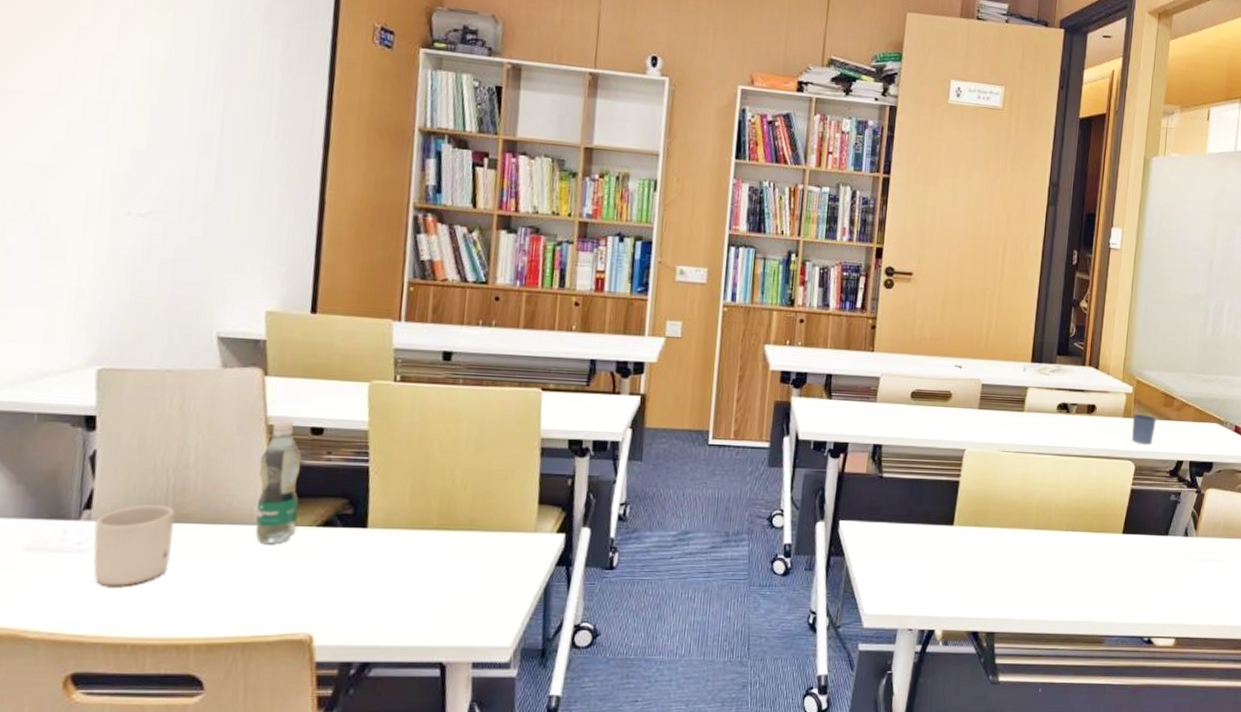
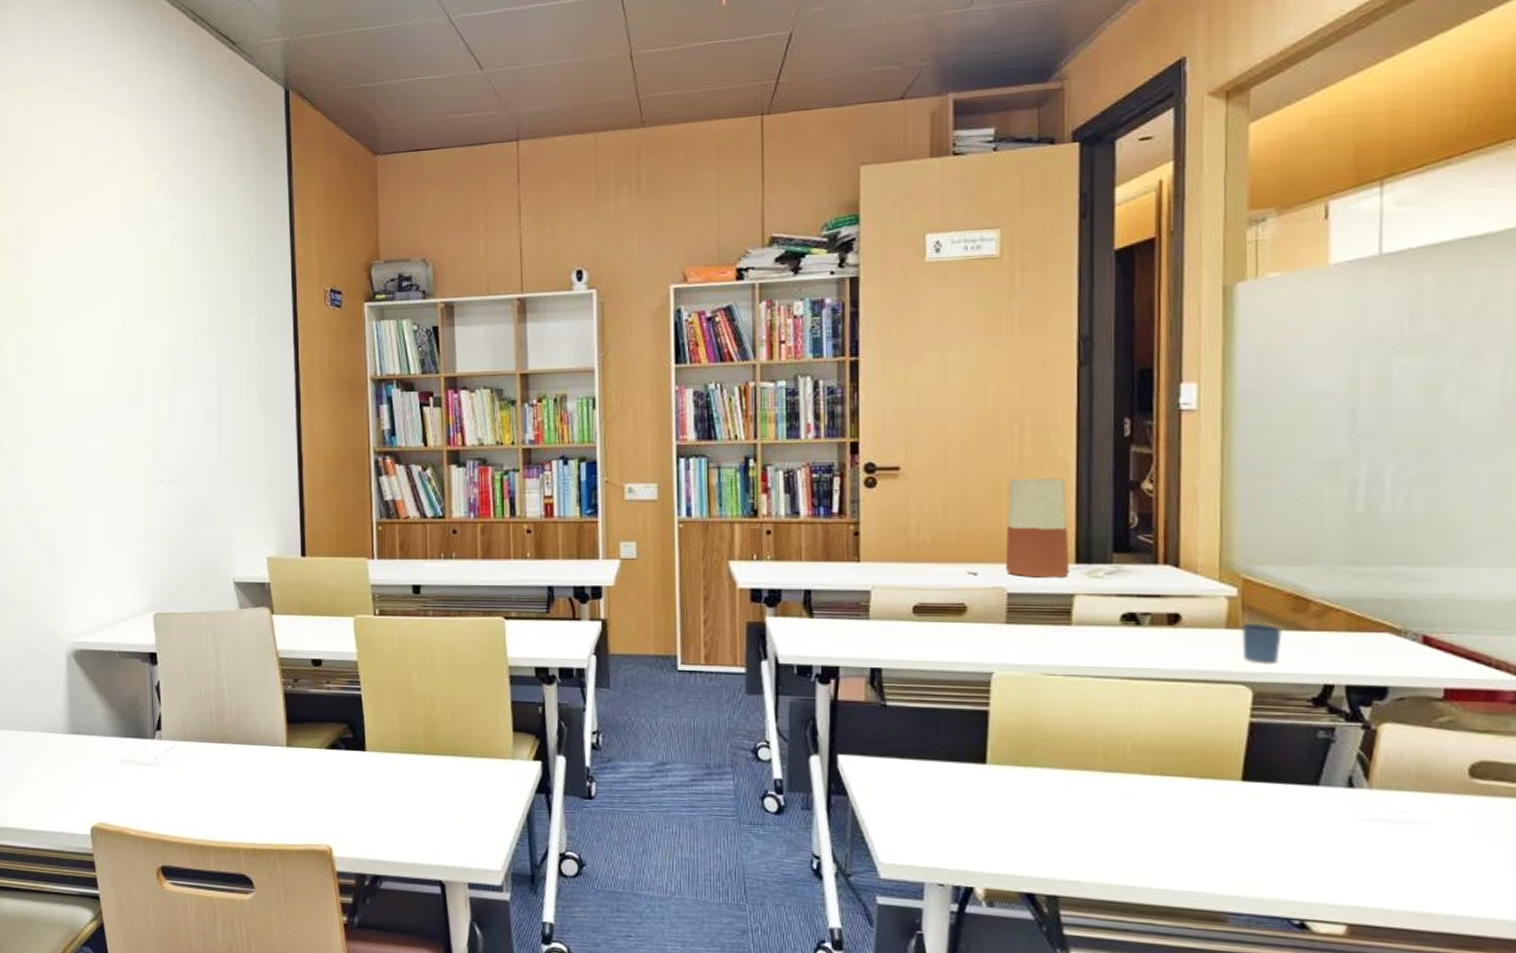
mug: present [93,505,175,586] -> none [165,727,220,796]
bottle: present [255,420,302,544] -> none [276,653,310,764]
vase: none [982,290,1030,374] -> present [1005,478,1070,578]

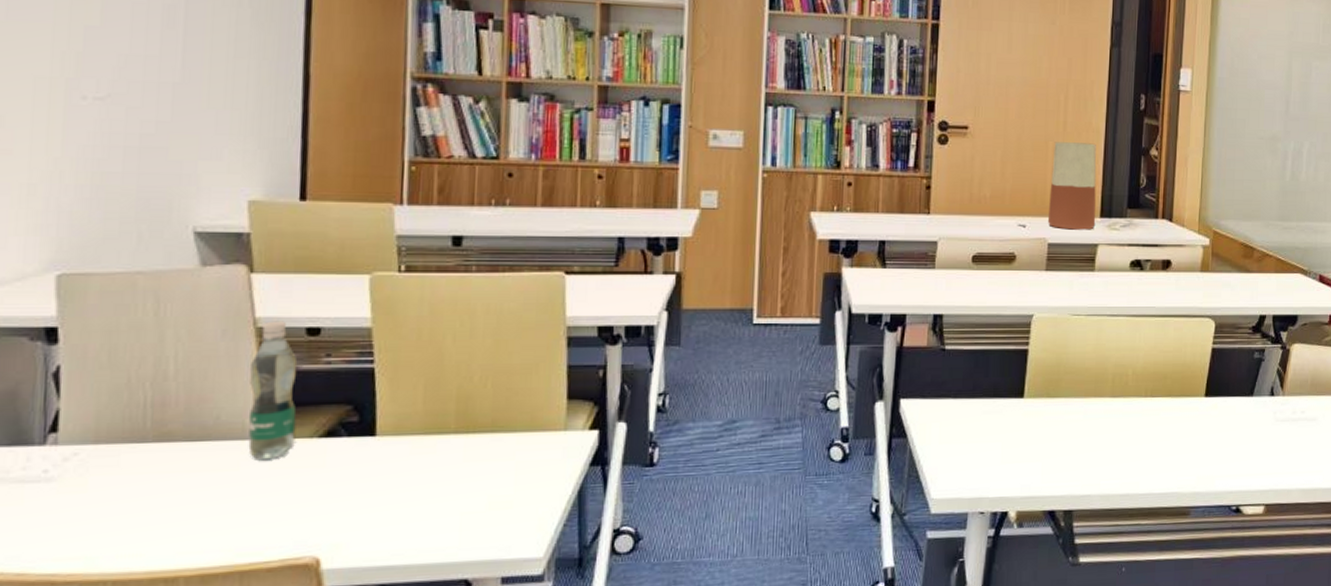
bottle: none [276,653,310,764] -> present [248,321,298,460]
mug: present [1242,624,1282,665] -> none [1210,268,1236,301]

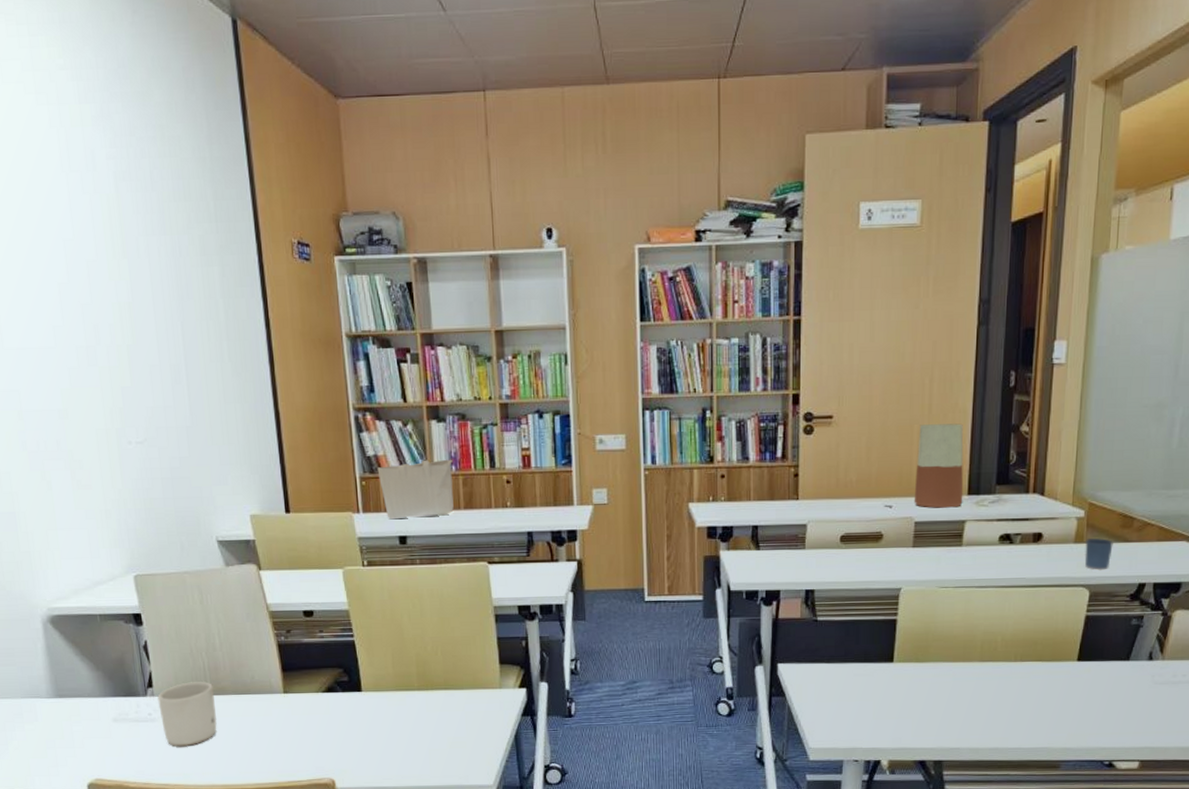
mug: none [62,423,155,517] -> present [157,682,218,746]
bottle: present [248,321,298,460] -> none [269,606,307,709]
tote bag: none [433,145,533,215] -> present [377,459,454,520]
mug: none [1210,268,1236,301] -> present [1084,538,1113,571]

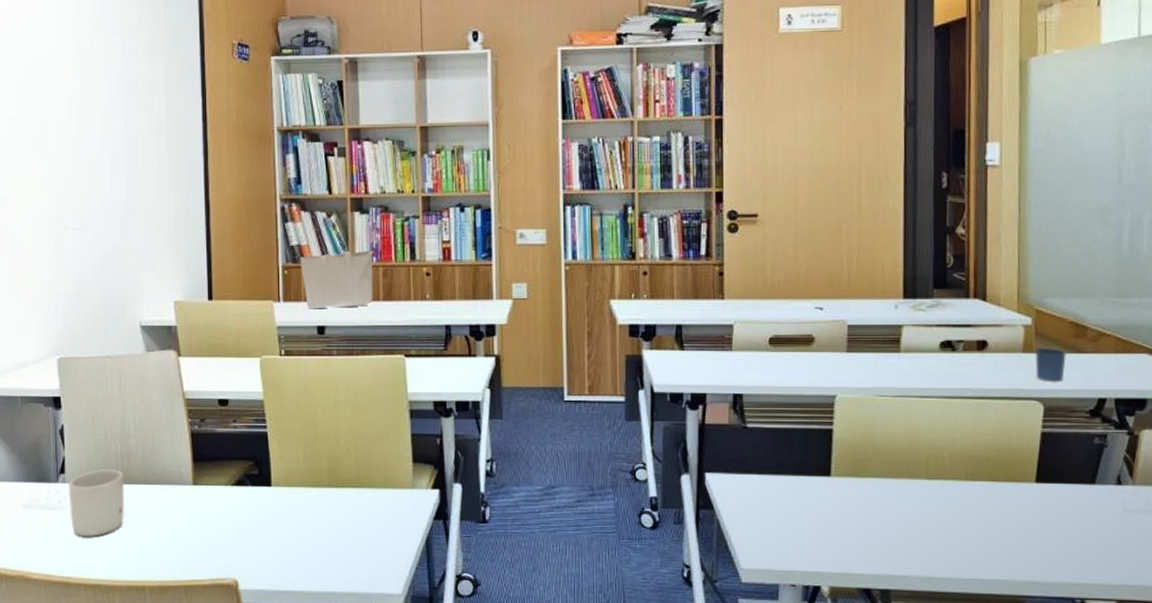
vase: present [914,423,964,508] -> none [846,224,899,311]

